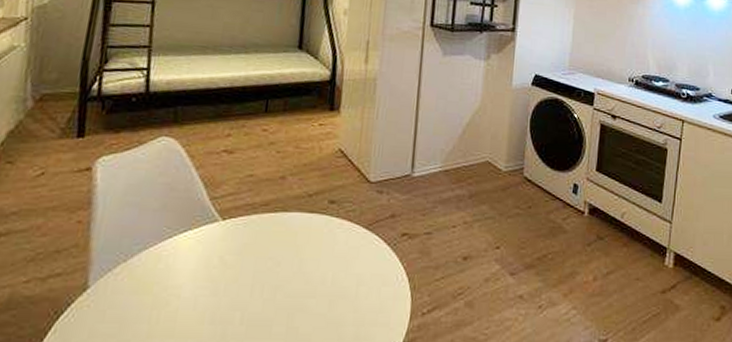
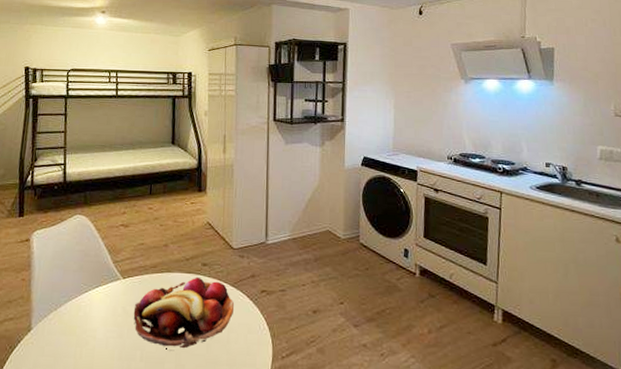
fruit basket: none [233,217,368,307] -> present [133,277,235,349]

